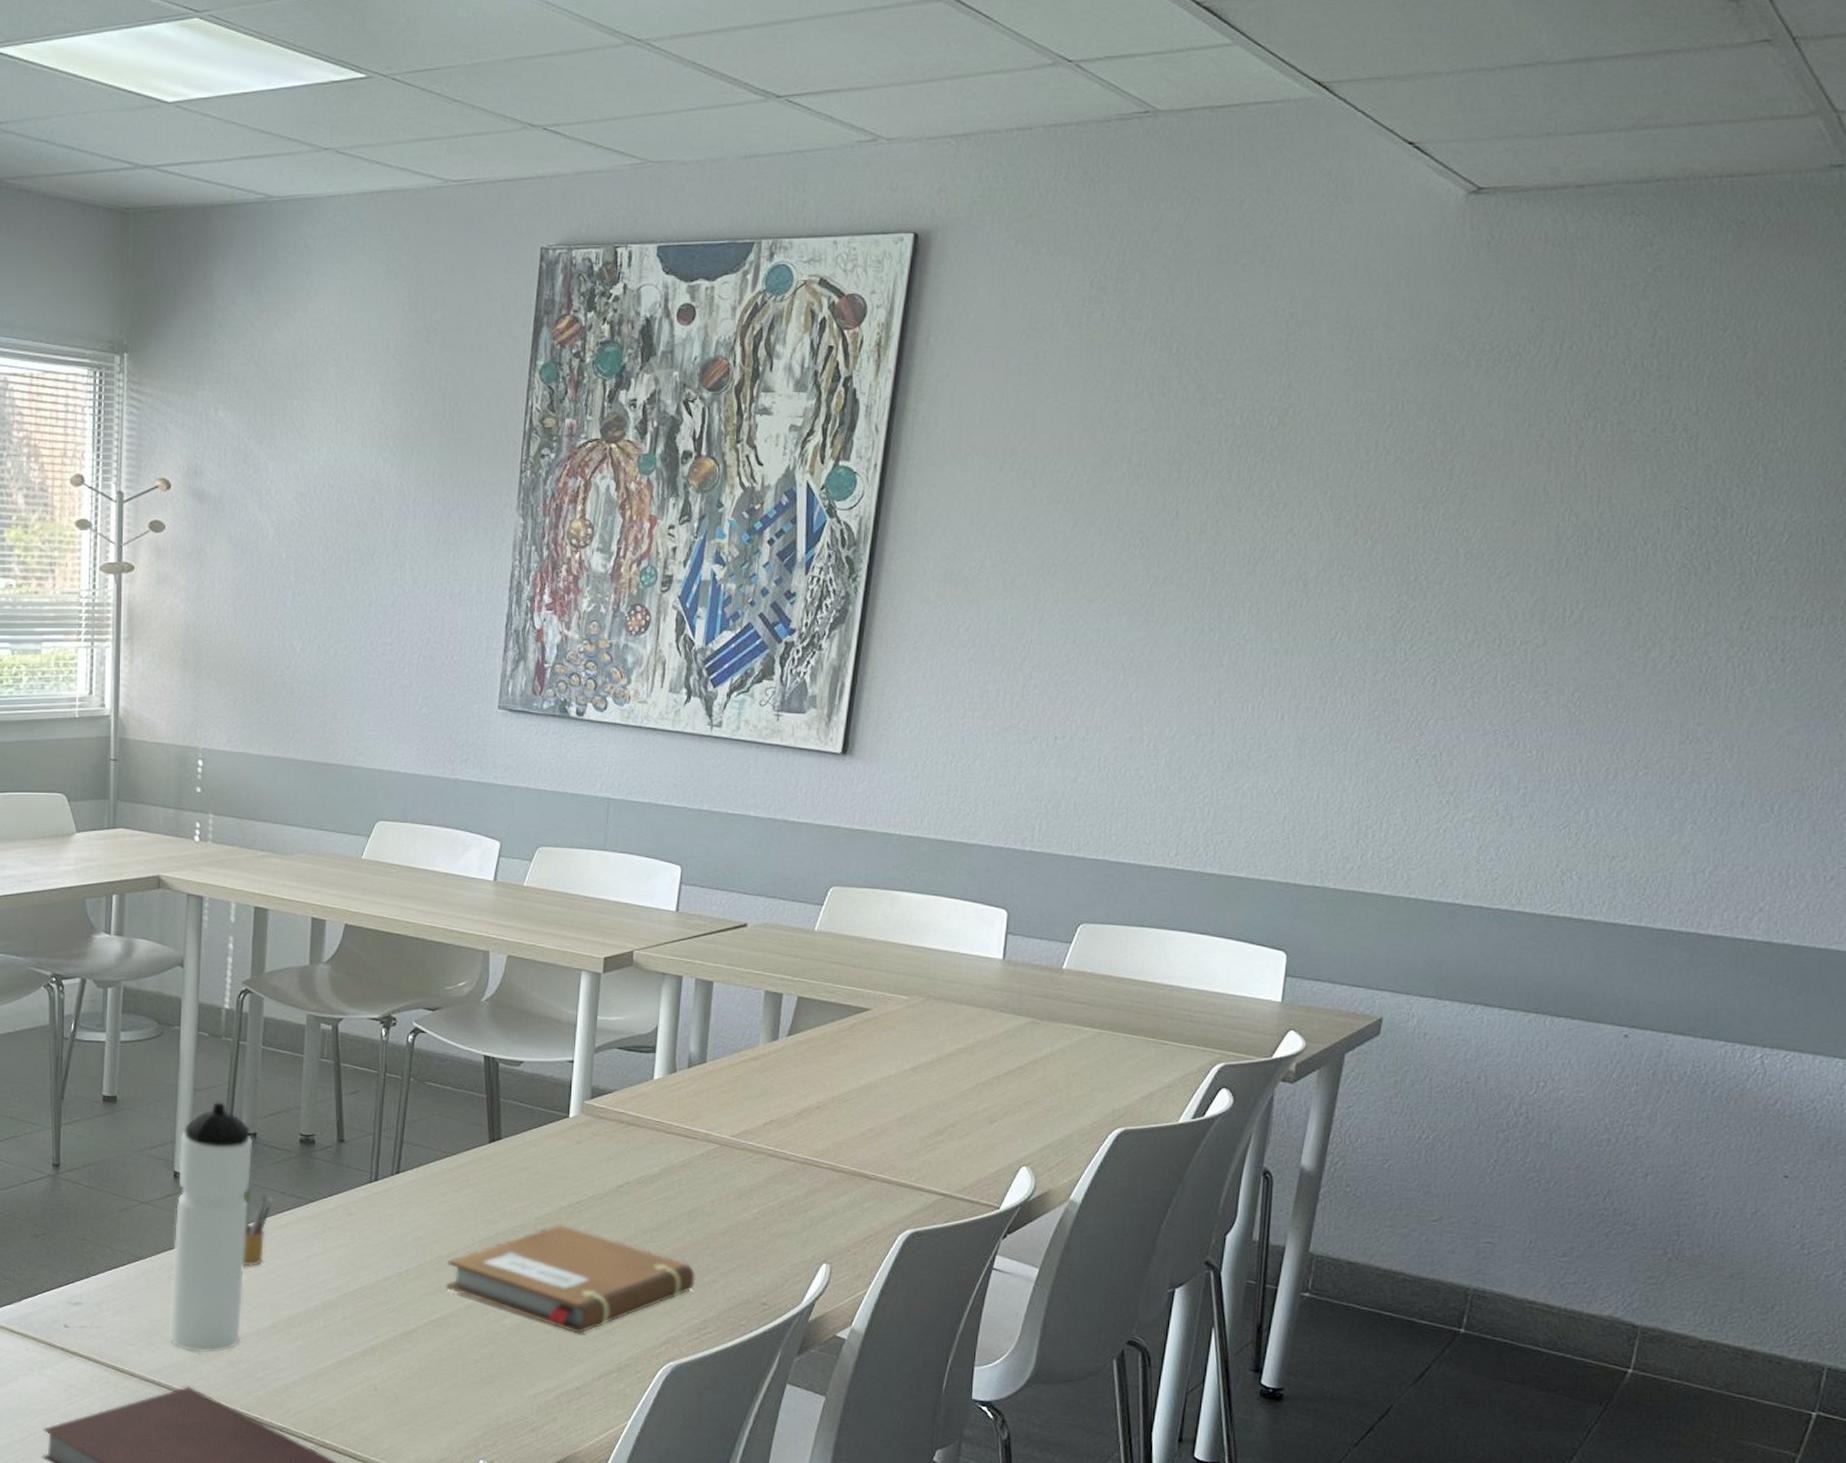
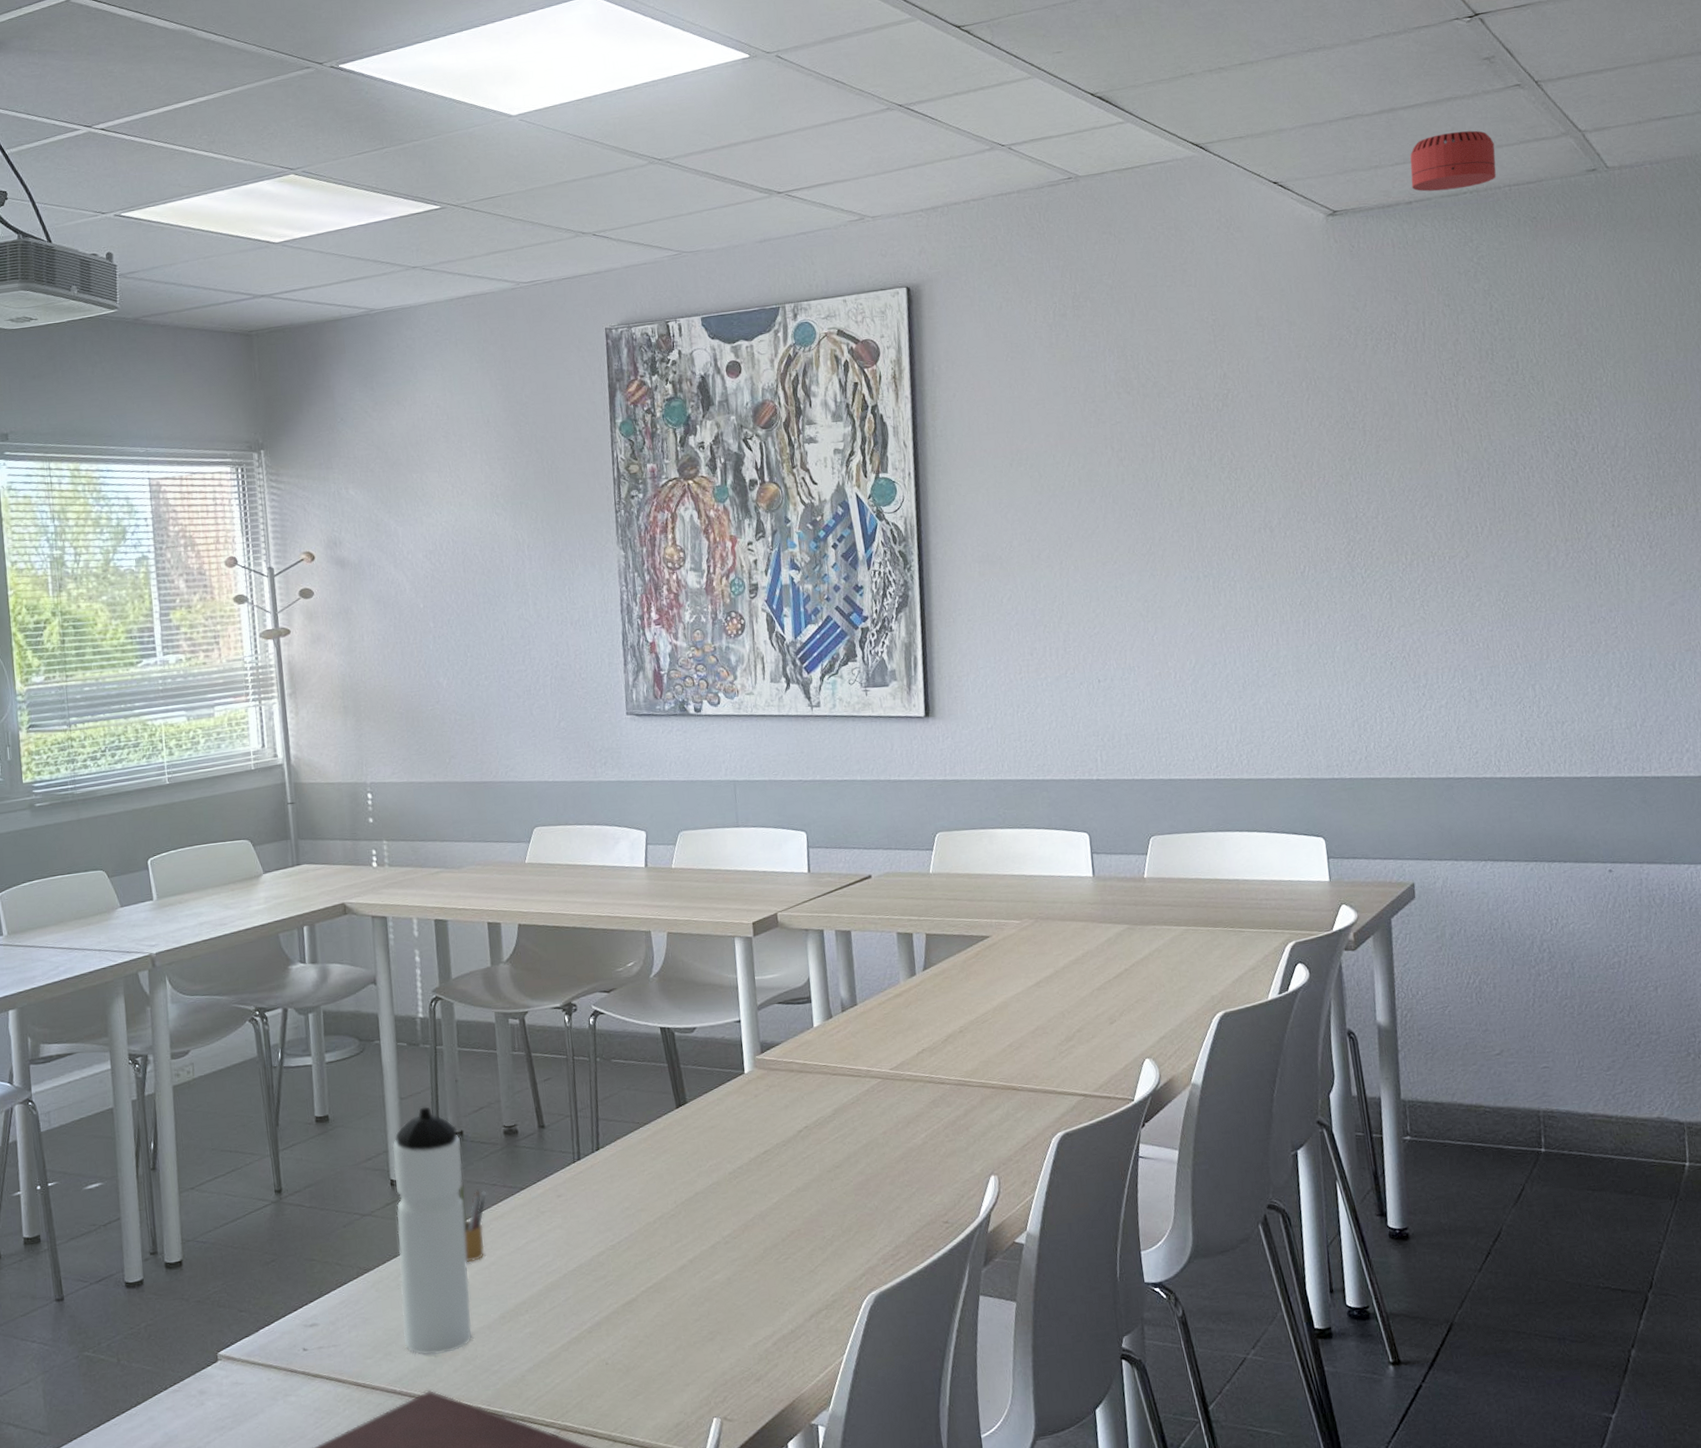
notebook: present [446,1224,696,1334] -> none [655,1175,882,1279]
smoke detector: none [1589,96,1715,175] -> present [1410,130,1497,192]

